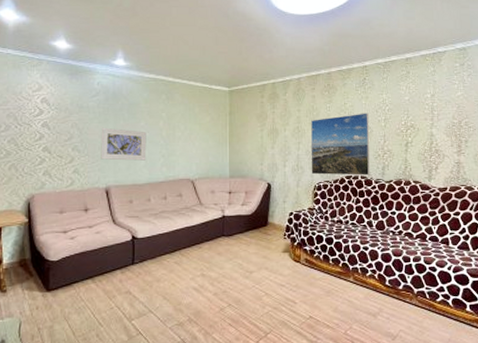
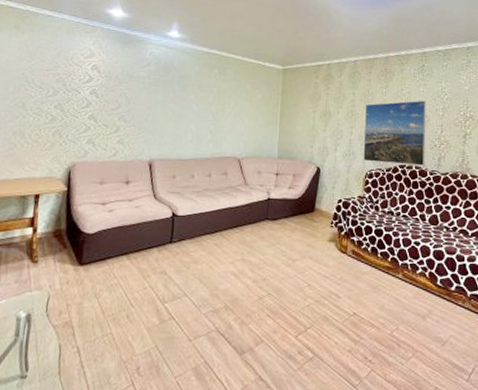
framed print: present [101,127,147,161] -> none [147,98,196,135]

